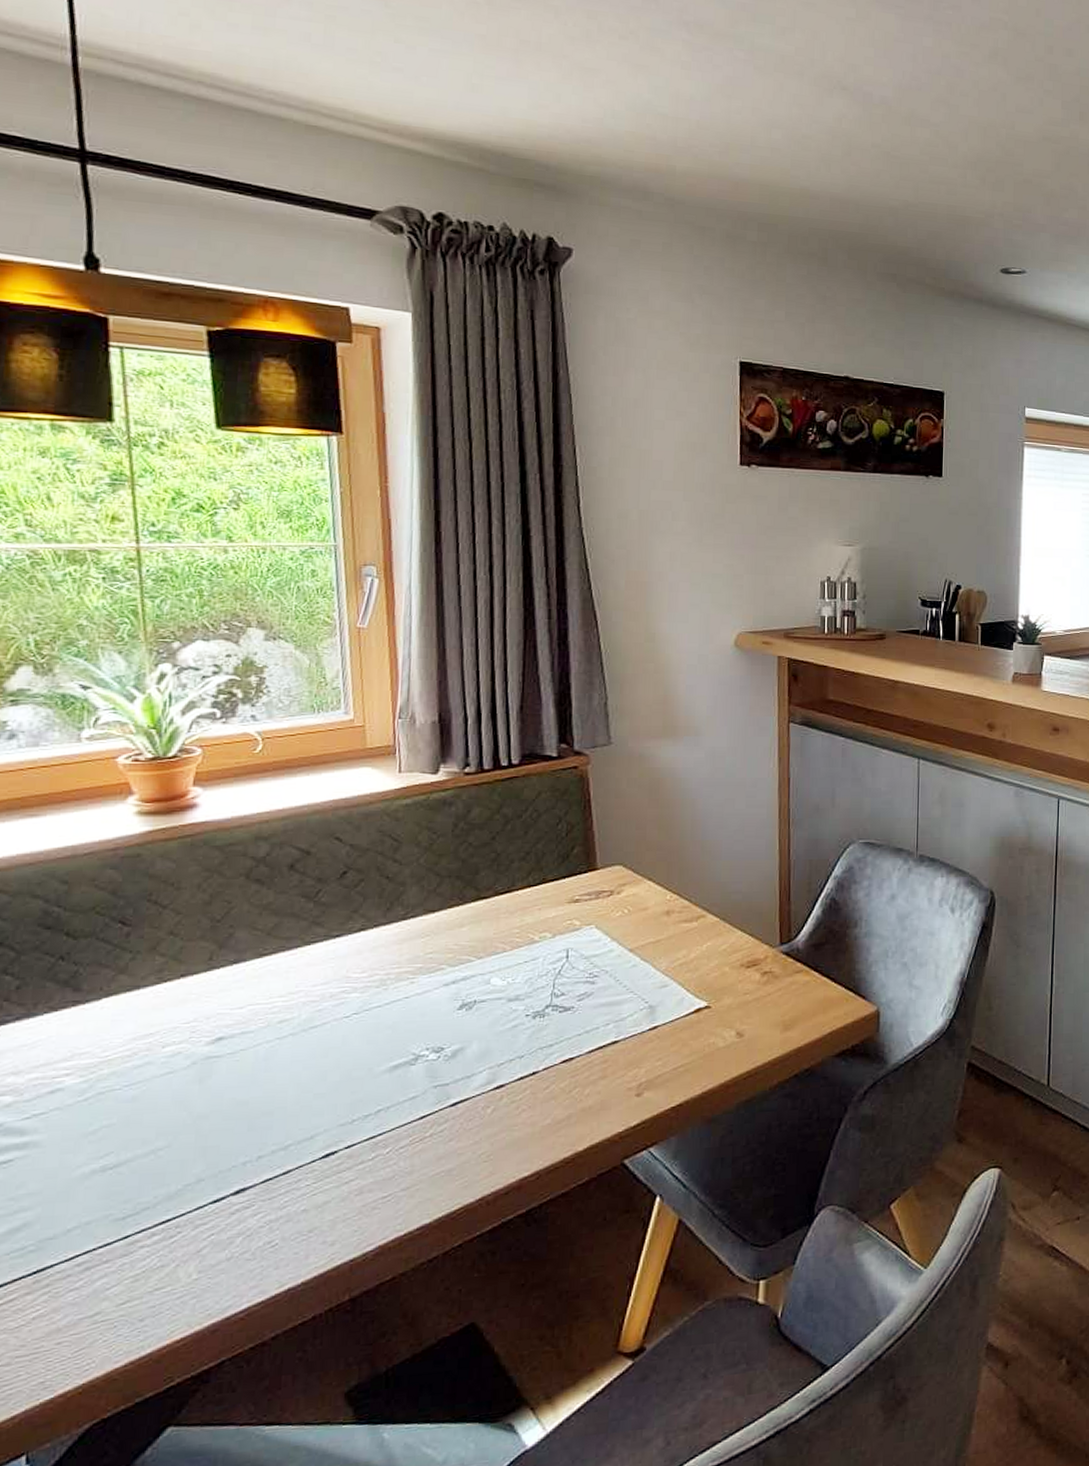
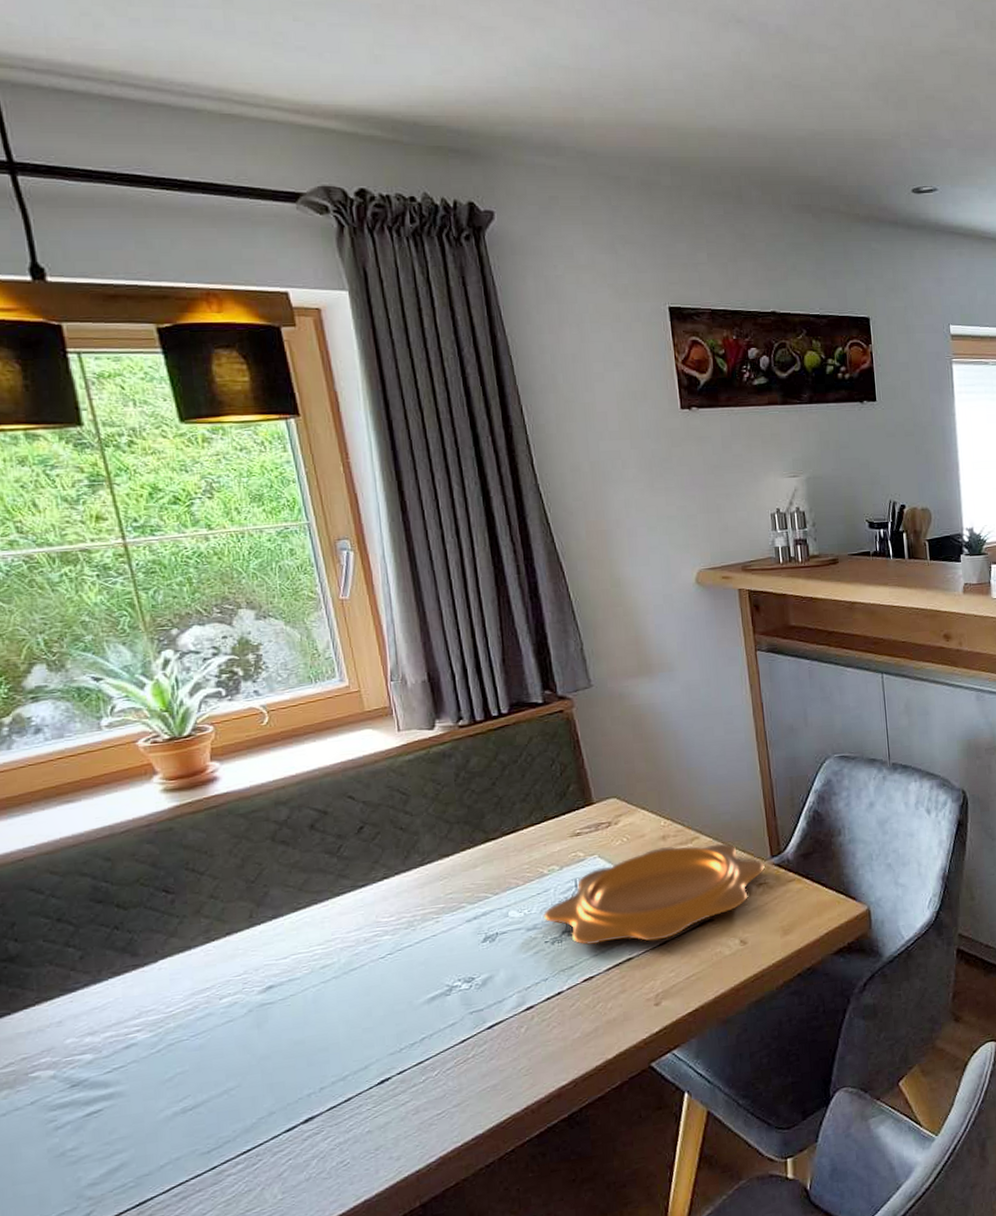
decorative bowl: none [527,923,772,1025] -> present [542,843,765,945]

